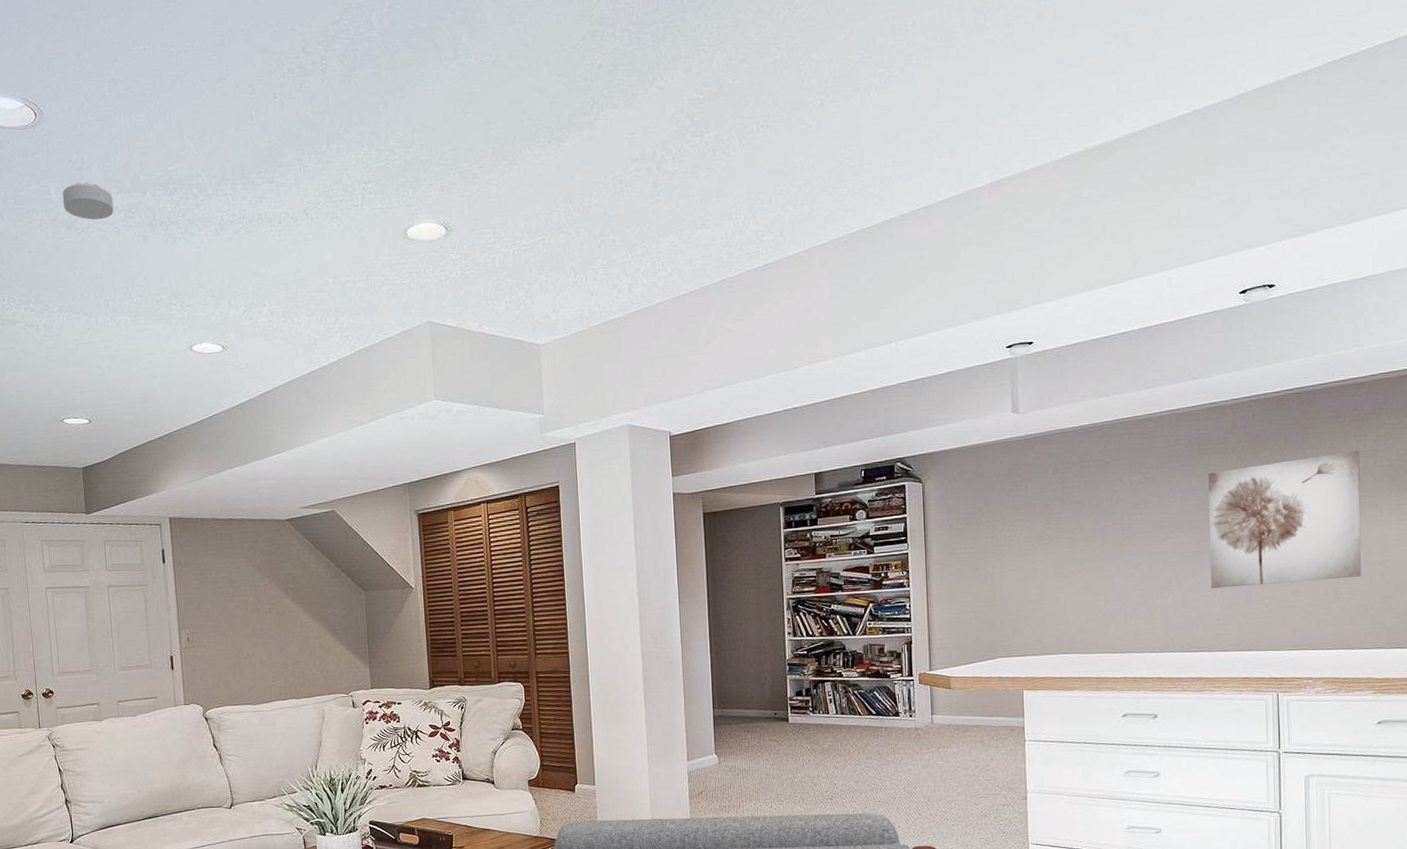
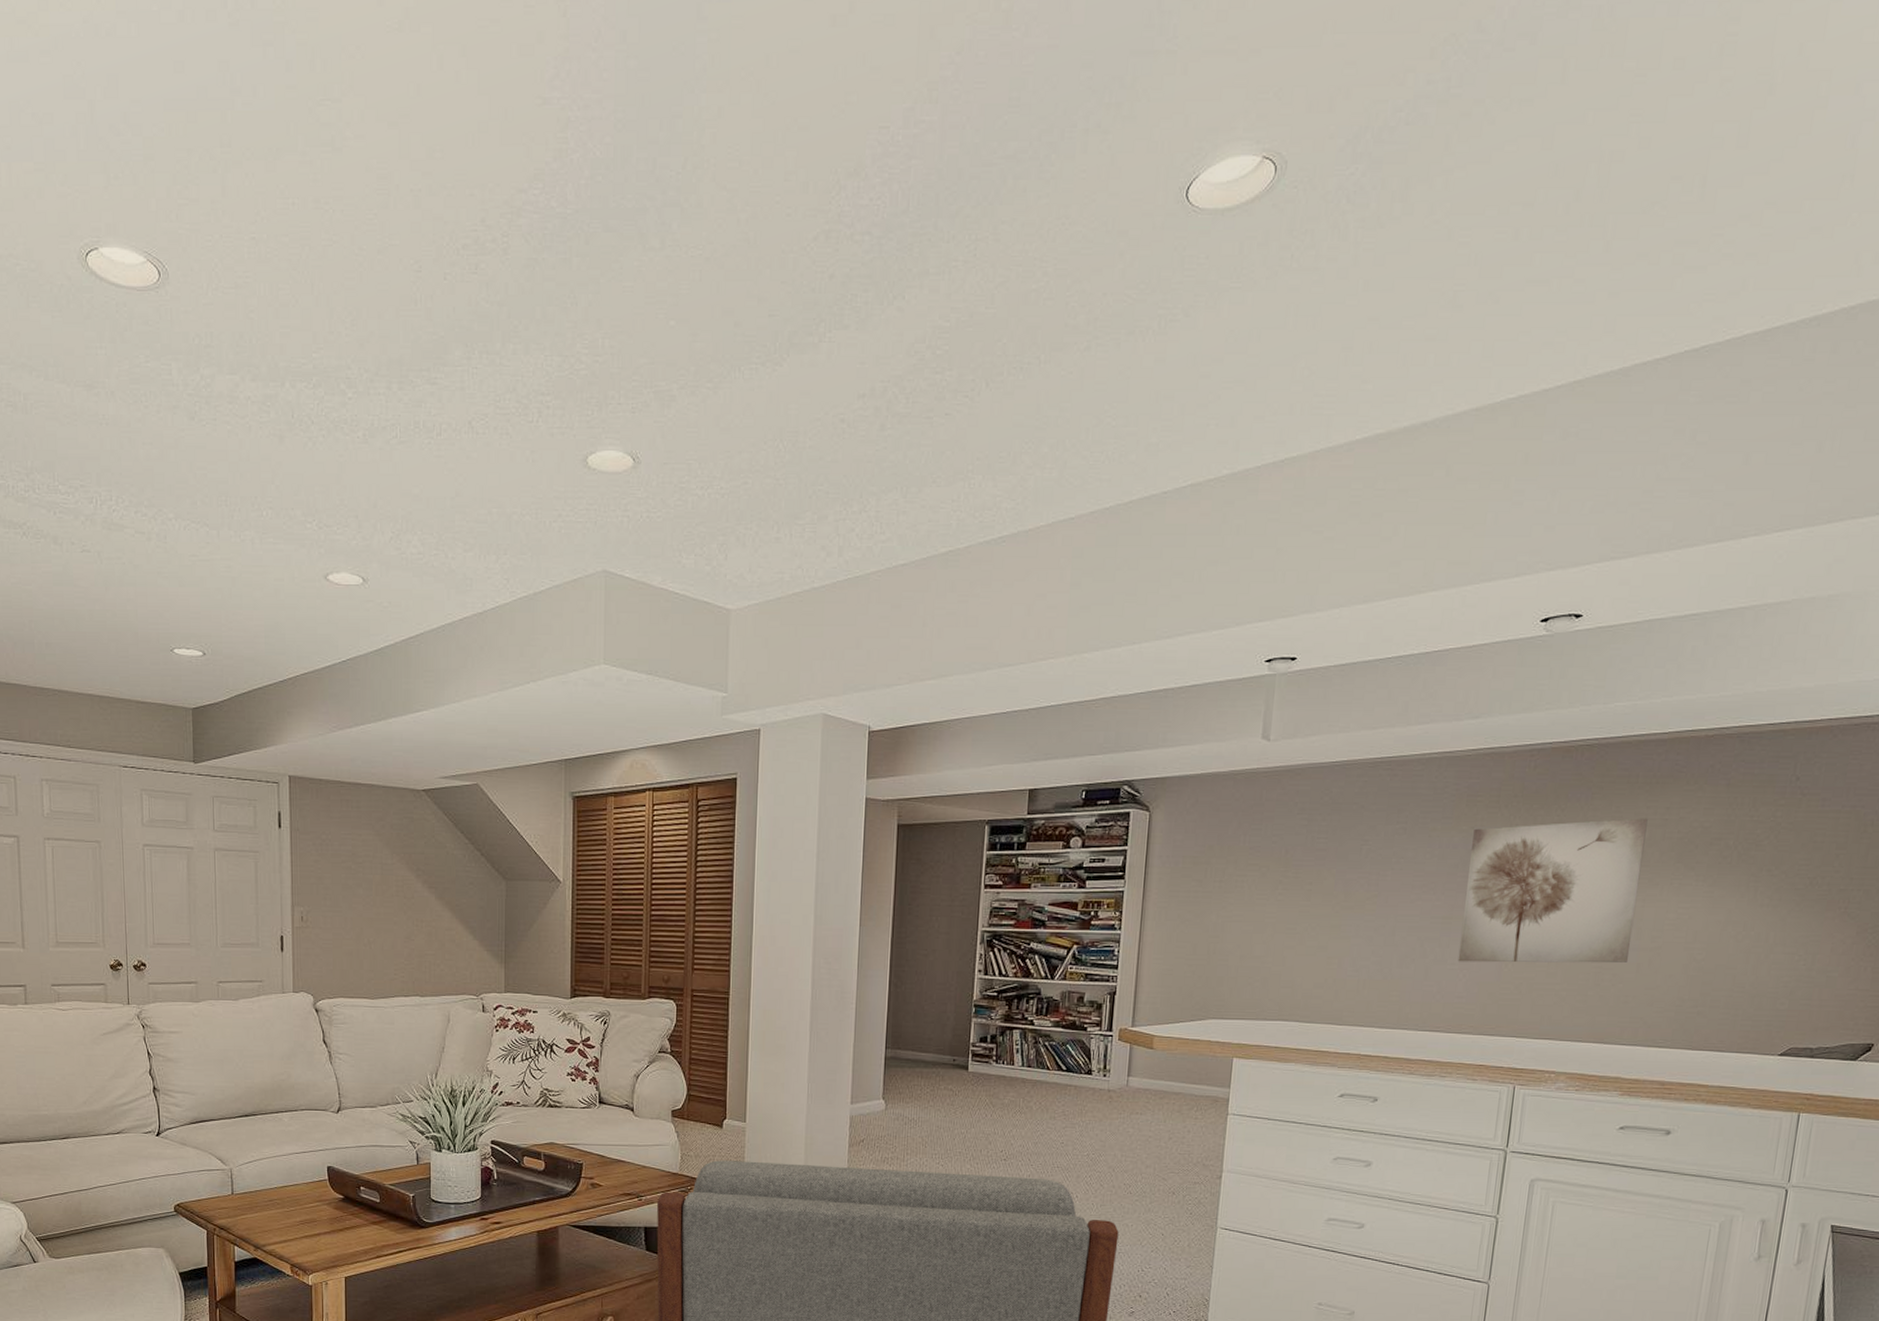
smoke detector: present [63,181,114,220] -> none [187,363,246,412]

